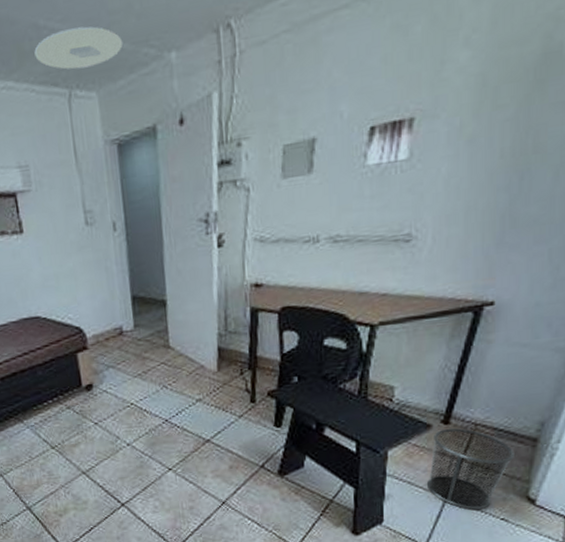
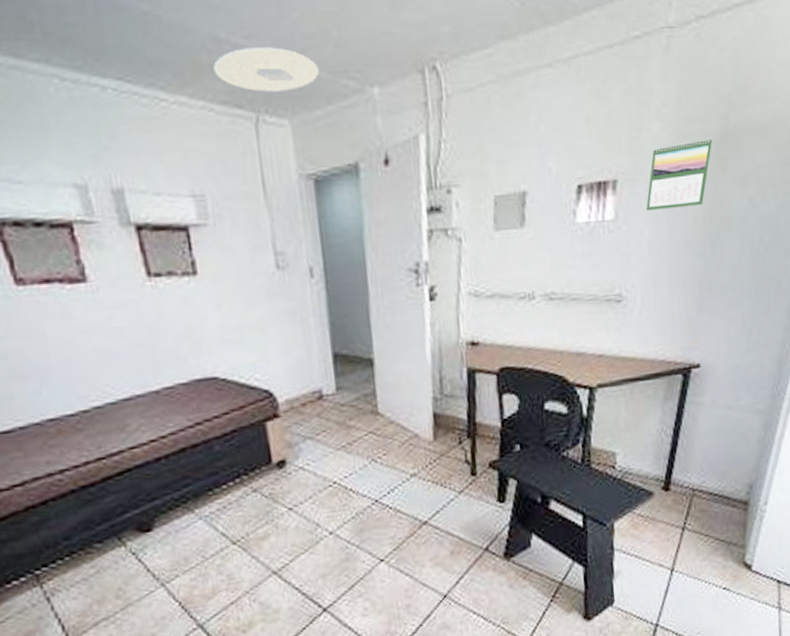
waste bin: present [426,428,514,510] -> none [653,494,730,581]
calendar: none [446,61,532,148] -> present [646,138,713,211]

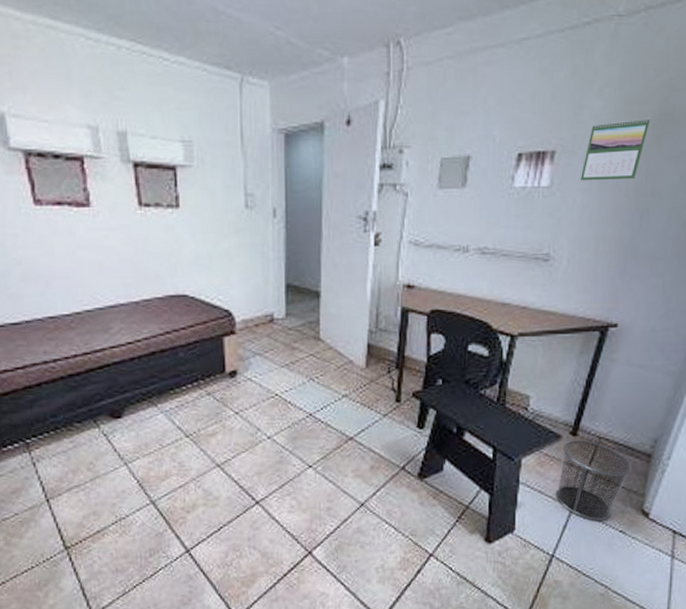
ceiling light: present [213,47,320,92] -> none [210,19,299,57]
waste bin: none [653,494,730,581] -> present [555,439,632,521]

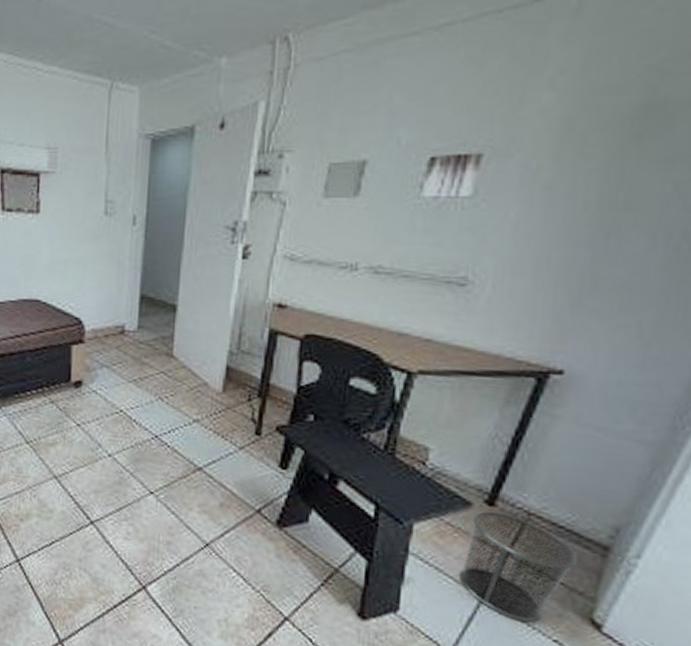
calendar: present [581,118,651,181] -> none [517,112,629,190]

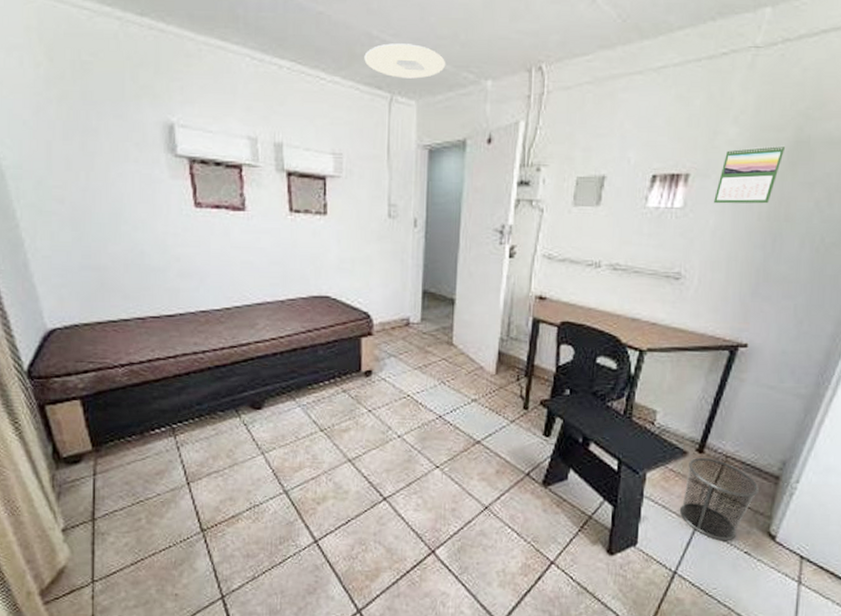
ceiling light: none [83,24,174,63] -> present [364,43,446,79]
calendar: none [517,112,629,190] -> present [714,145,786,204]

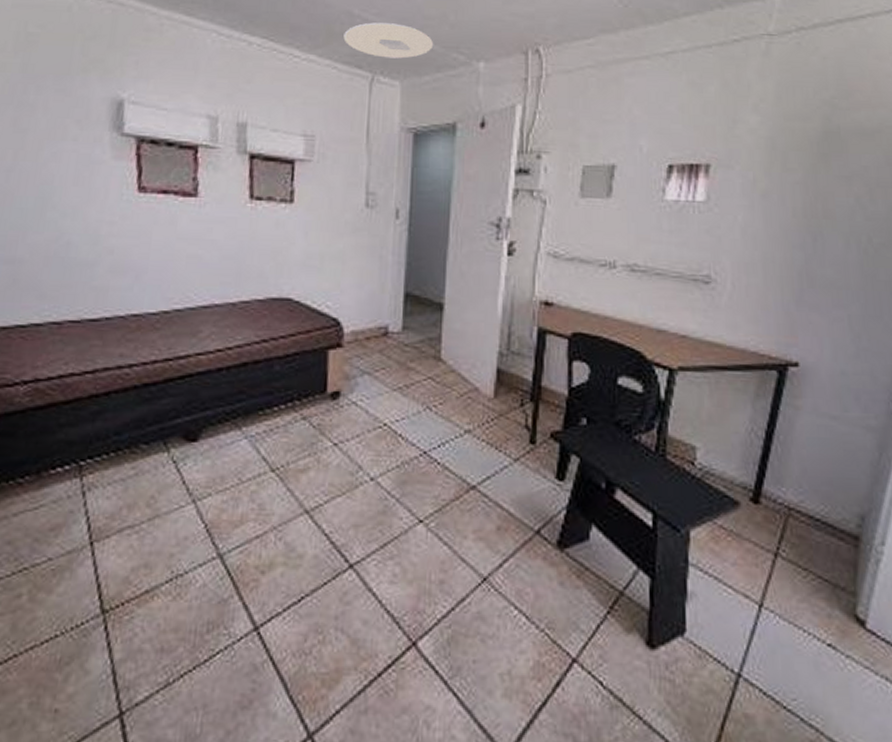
waste bin: present [679,457,759,540] -> none [736,509,836,627]
calendar: present [714,145,786,204] -> none [741,135,814,199]

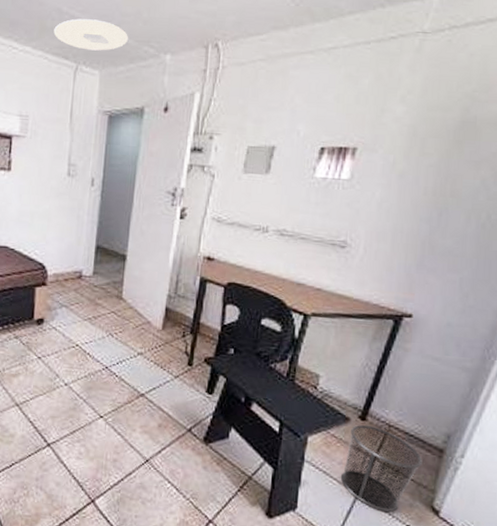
waste bin: none [736,509,836,627] -> present [340,424,423,512]

